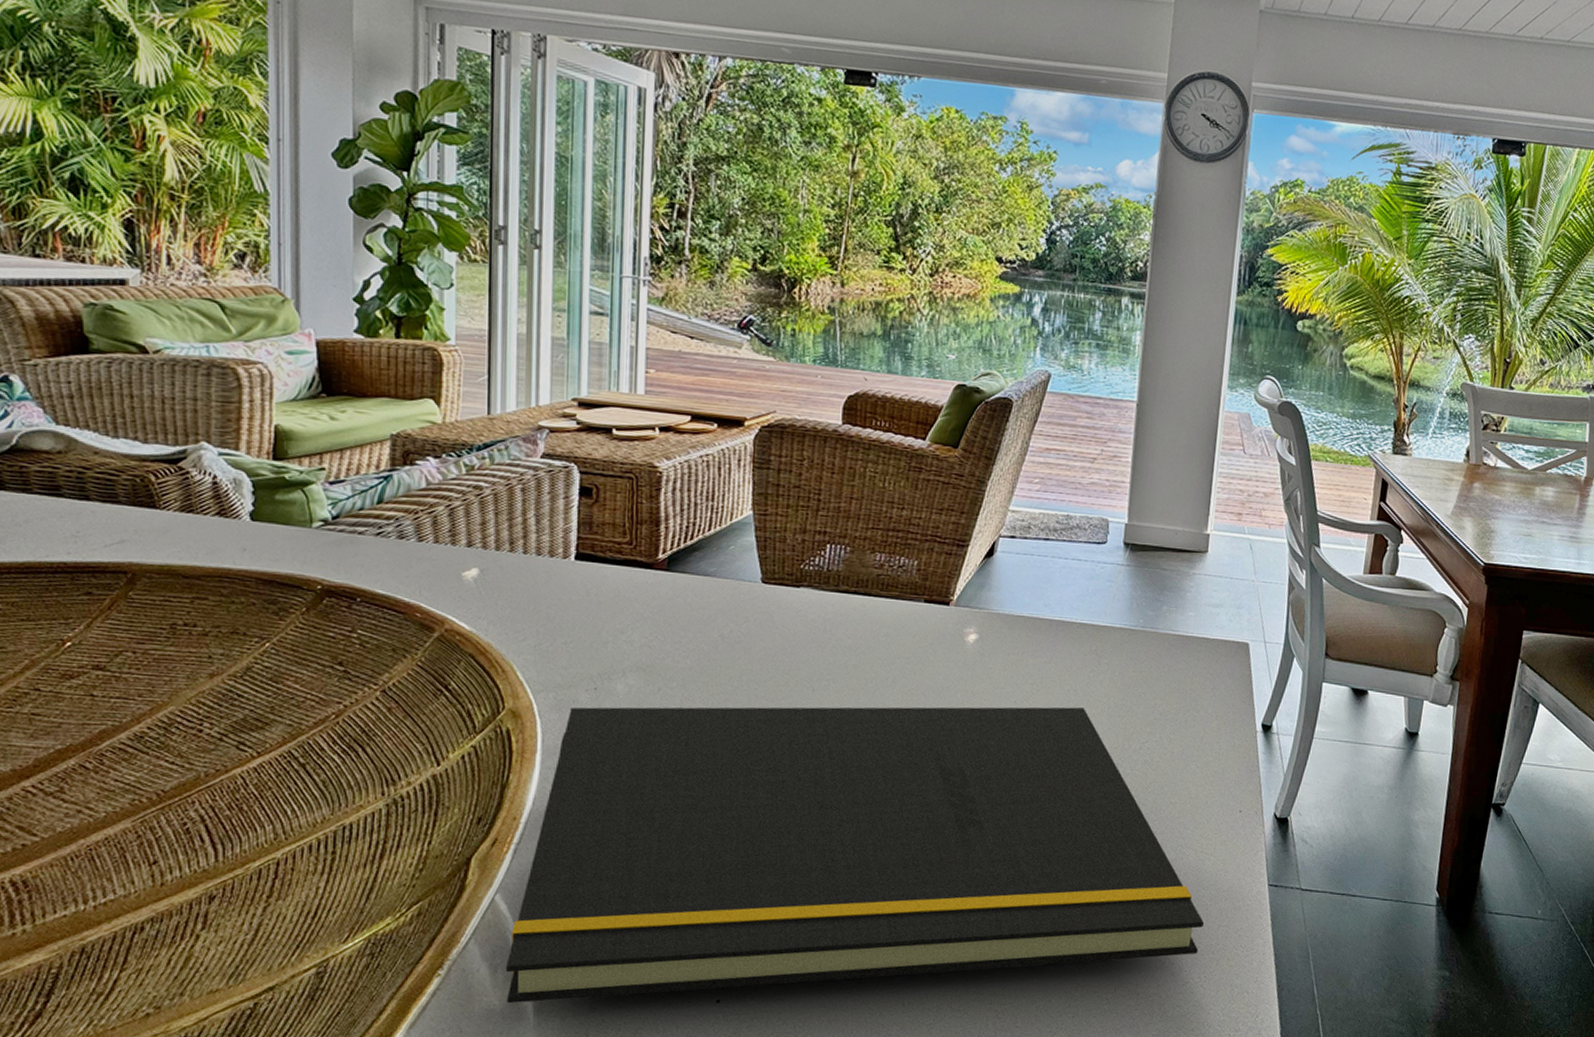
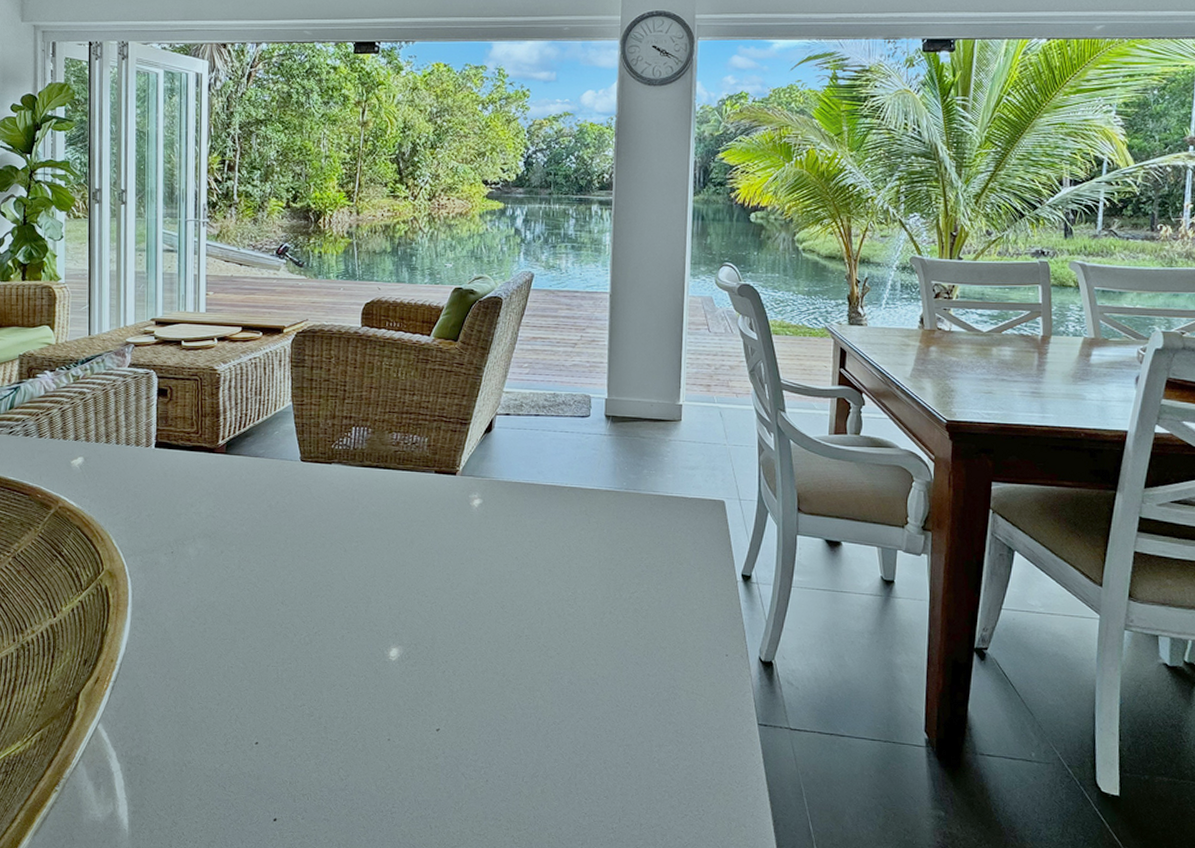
notepad: present [505,707,1205,1004] -> none [106,561,700,817]

